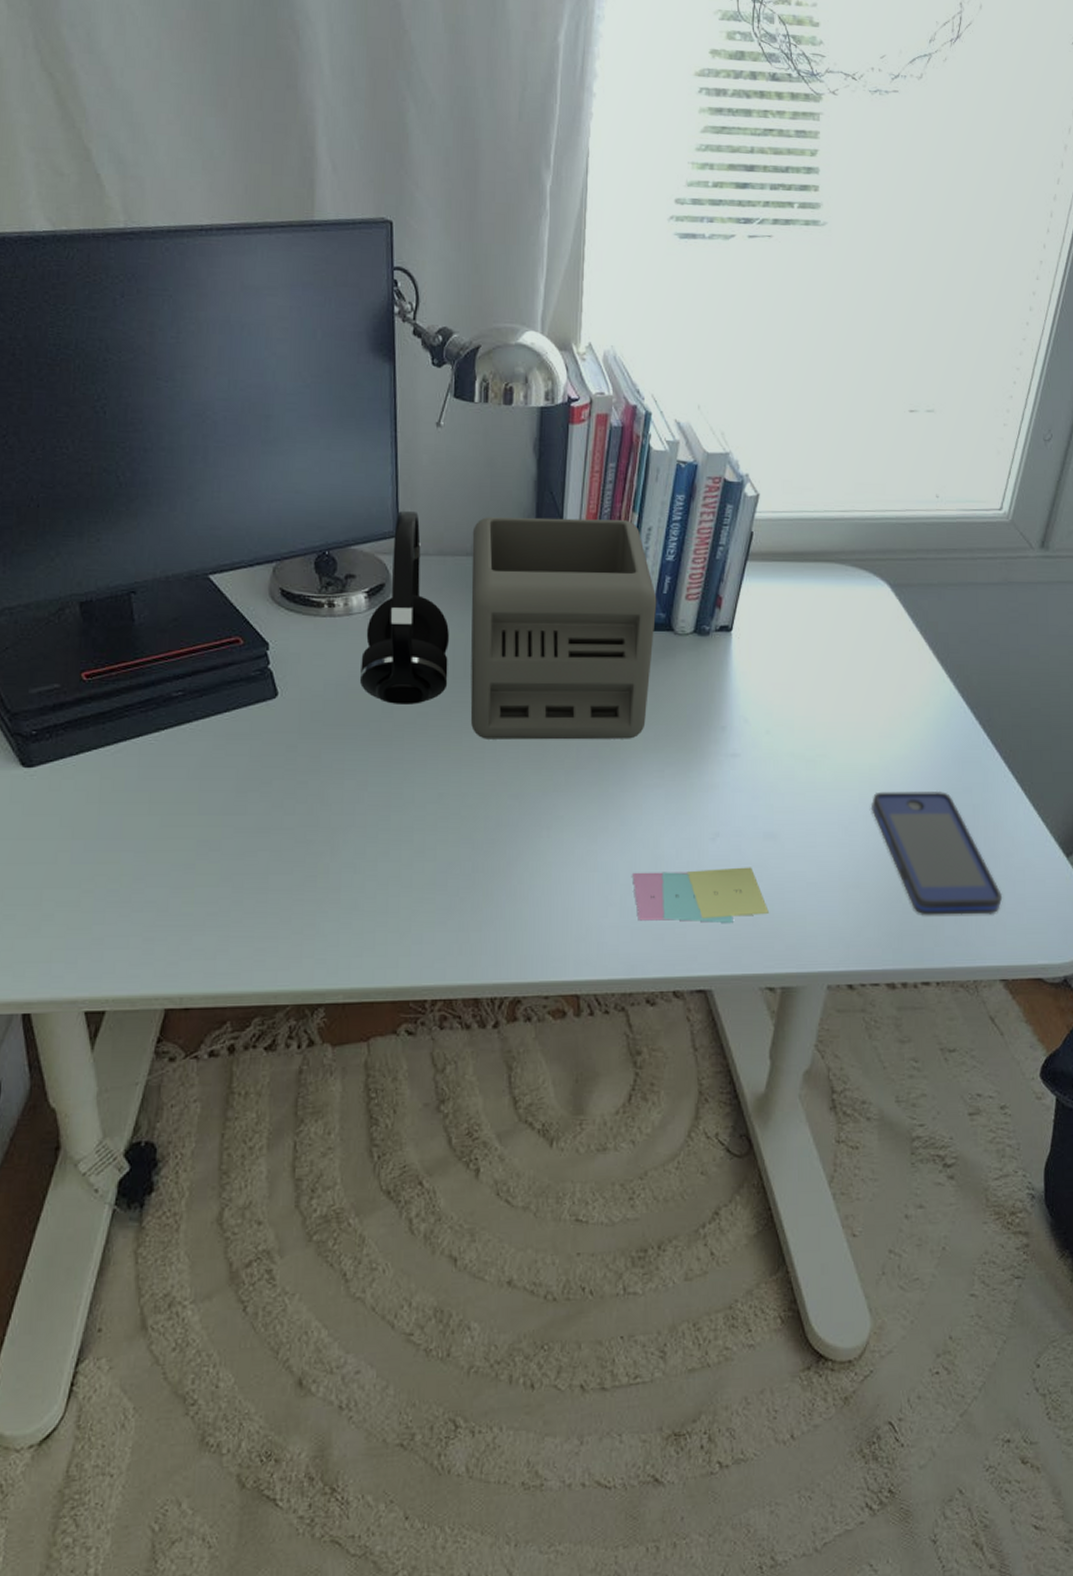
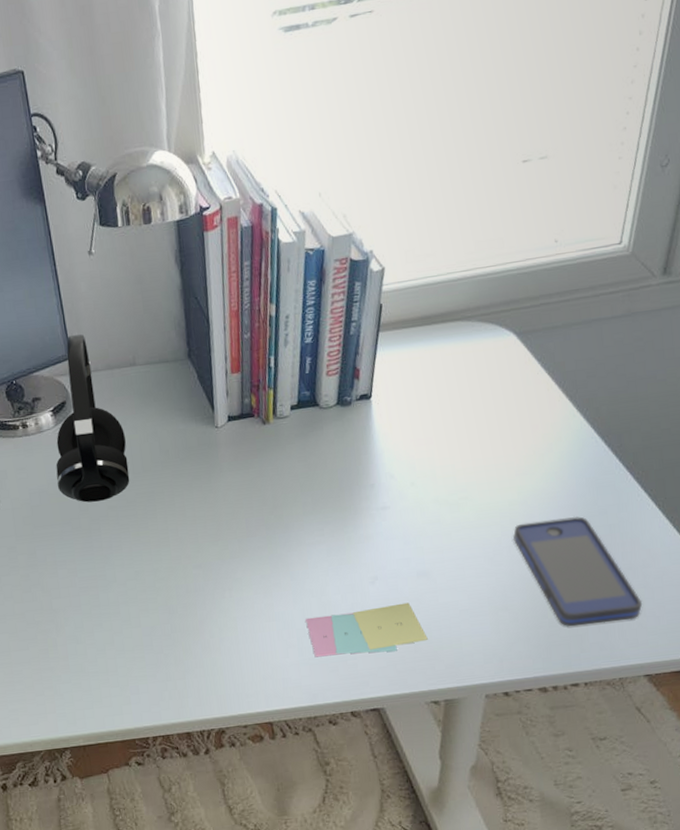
desk organizer: present [470,517,657,740] -> none [132,312,303,522]

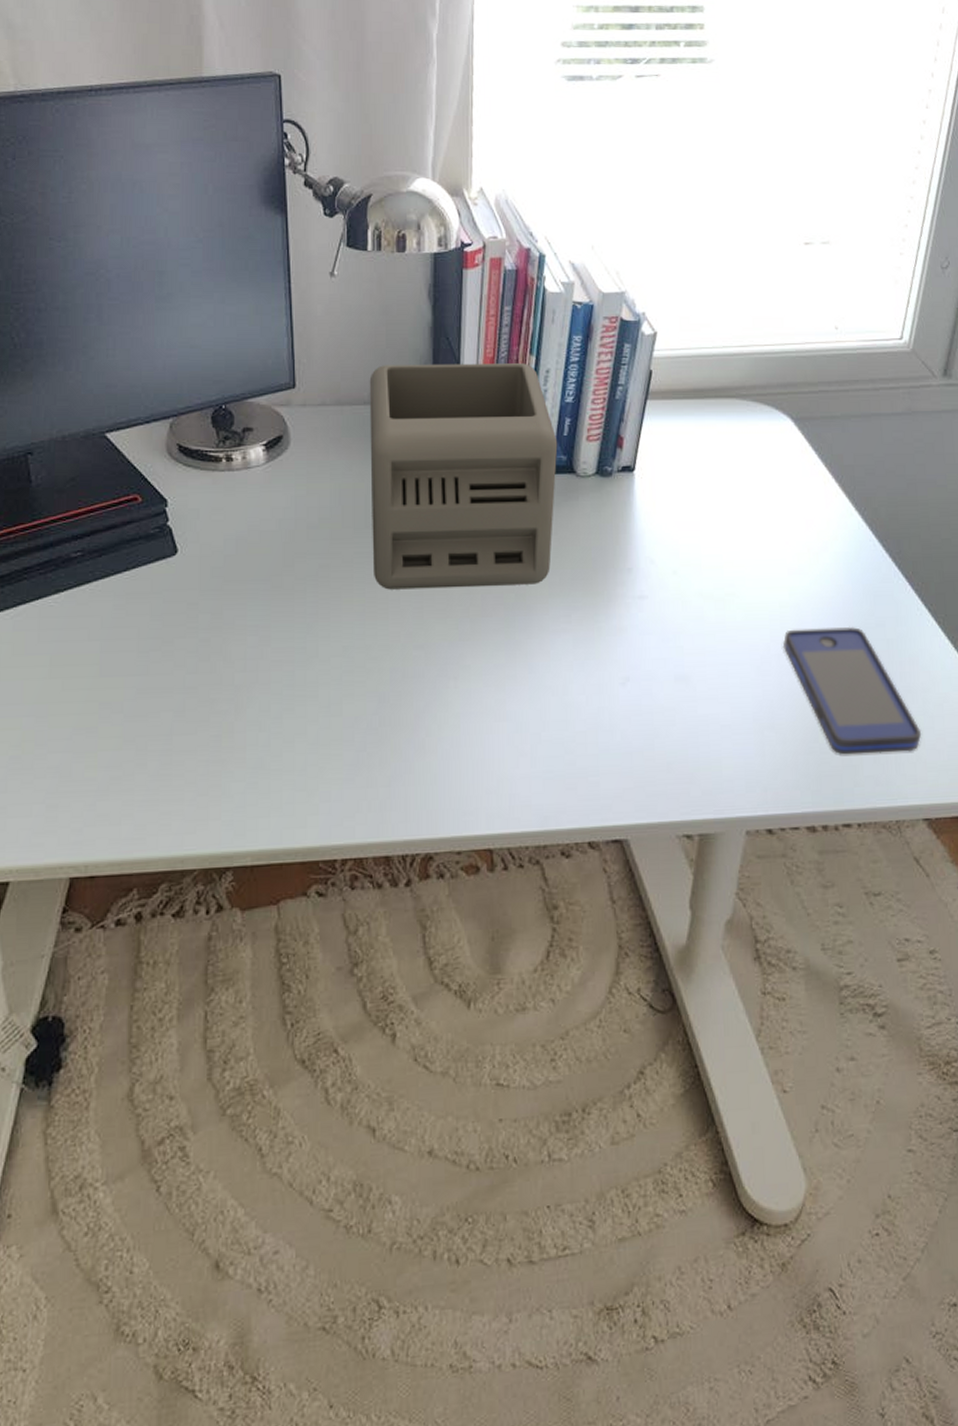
headphones: present [56,334,130,503] -> none [261,362,349,557]
desk organizer: none [132,312,303,522] -> present [369,363,558,590]
sticky notes: present [305,602,428,657] -> none [542,711,683,771]

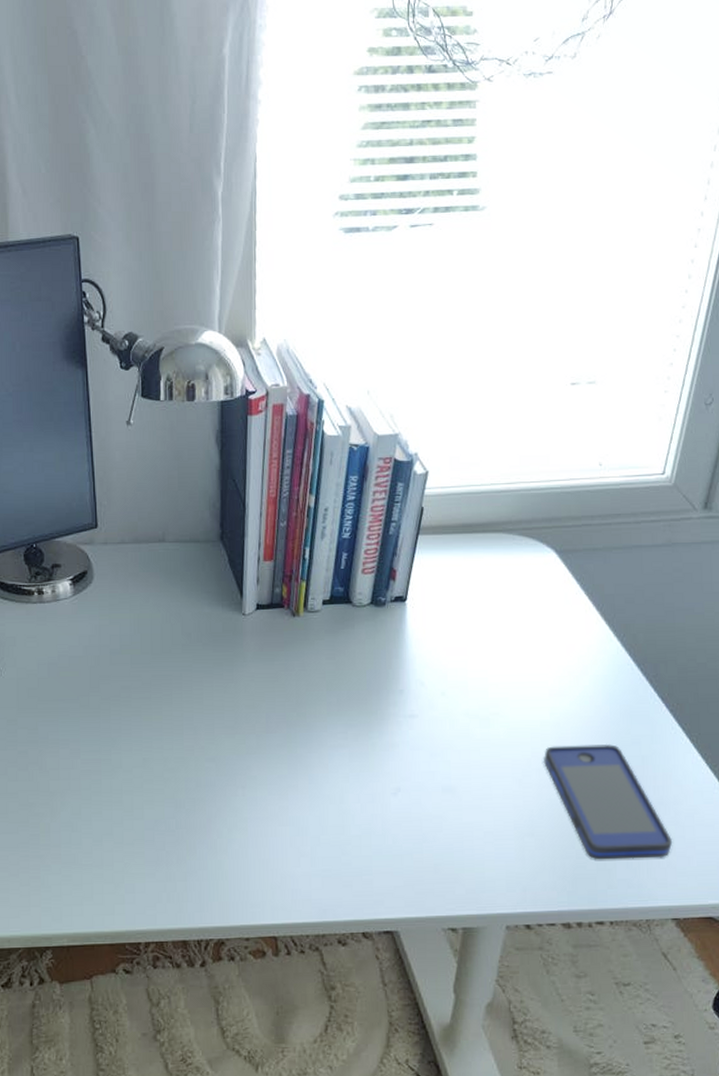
desk organizer: present [369,363,558,590] -> none [163,502,336,709]

